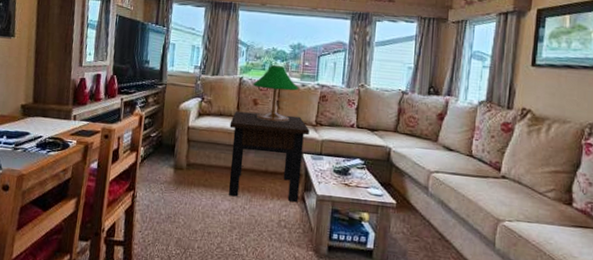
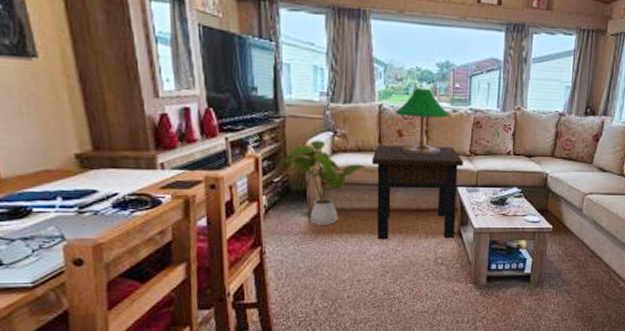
house plant: none [156,104,227,178] -> present [279,140,369,225]

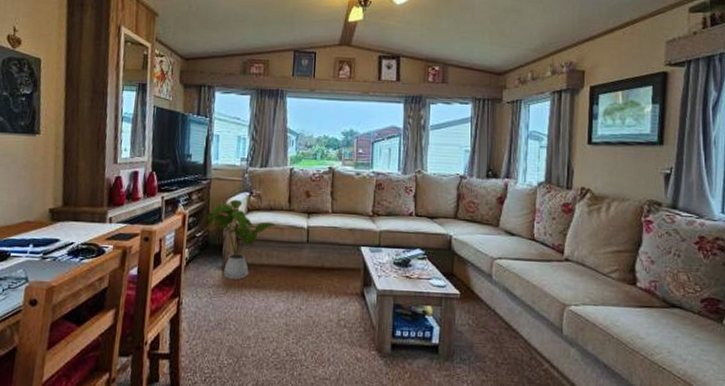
side table: present [371,145,463,239] -> none [281,205,366,299]
table lamp: present [395,88,449,155] -> none [304,154,353,215]

